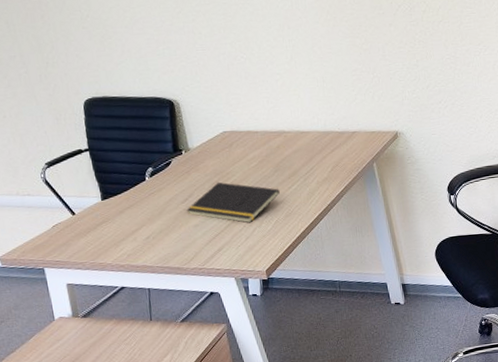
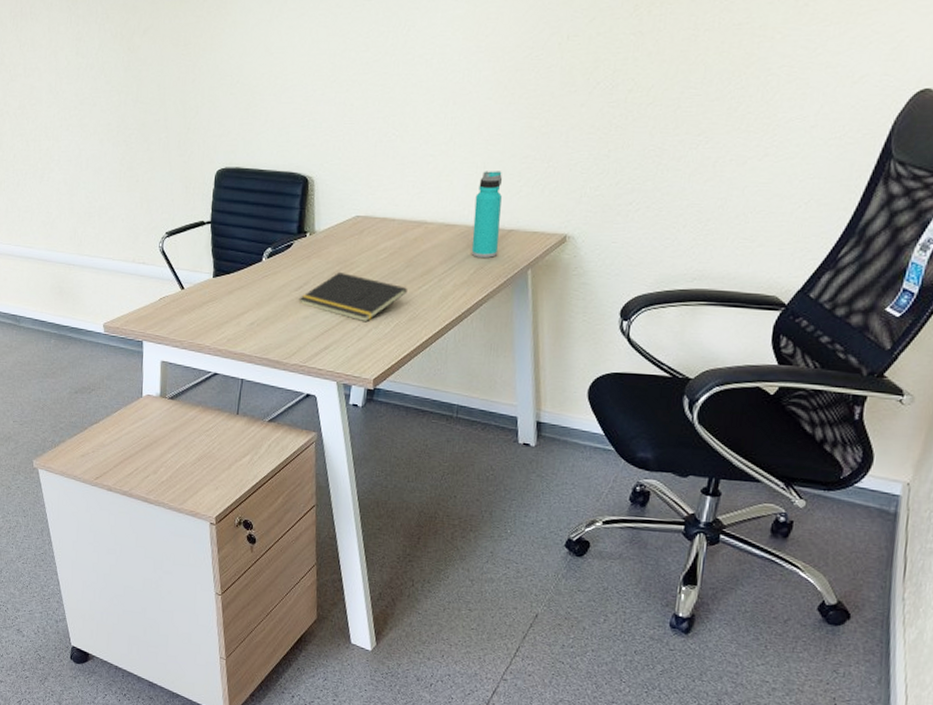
water bottle: none [321,83,348,157] -> present [471,171,502,258]

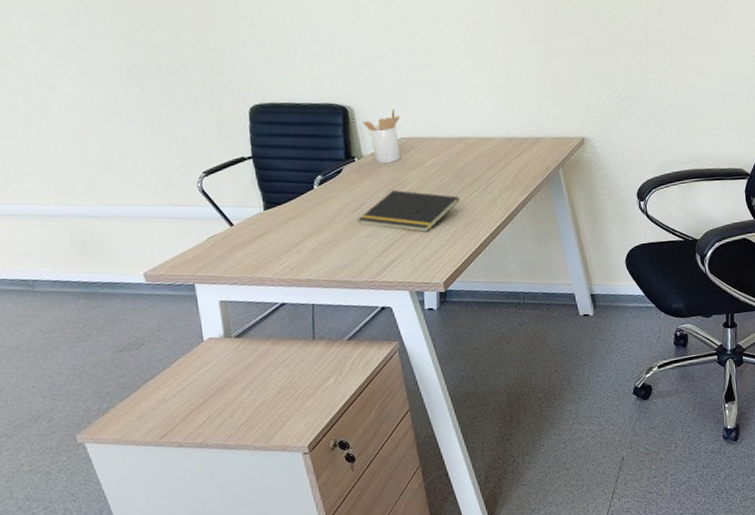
utensil holder: none [321,183,361,242] -> present [363,109,401,163]
water bottle: present [471,171,502,258] -> none [504,90,532,164]

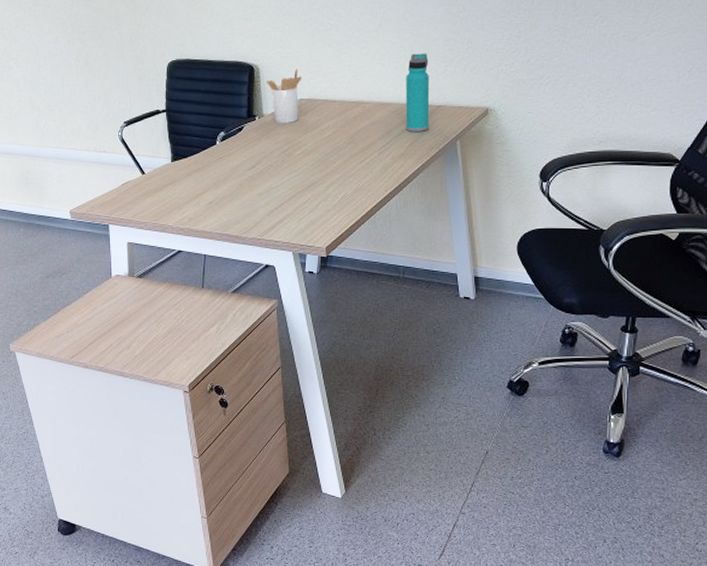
notepad: present [357,189,460,233] -> none [252,150,351,196]
water bottle: none [504,90,532,164] -> present [405,53,430,132]

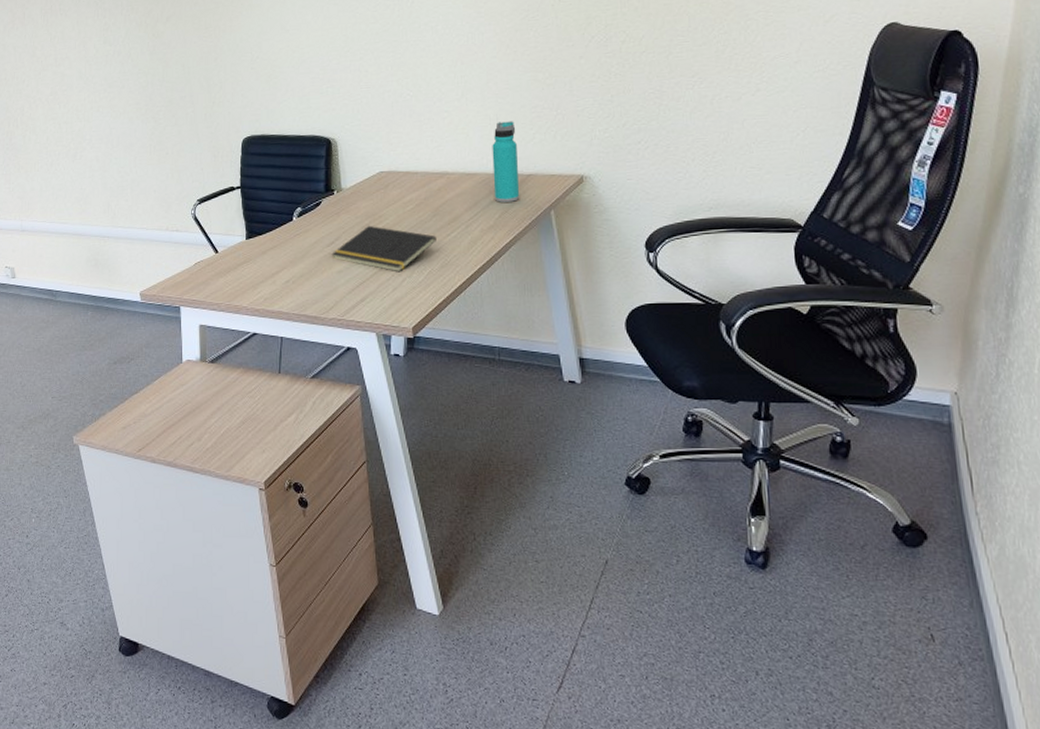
notepad: none [252,150,351,196] -> present [331,225,437,273]
utensil holder: present [267,69,302,123] -> none [345,141,382,197]

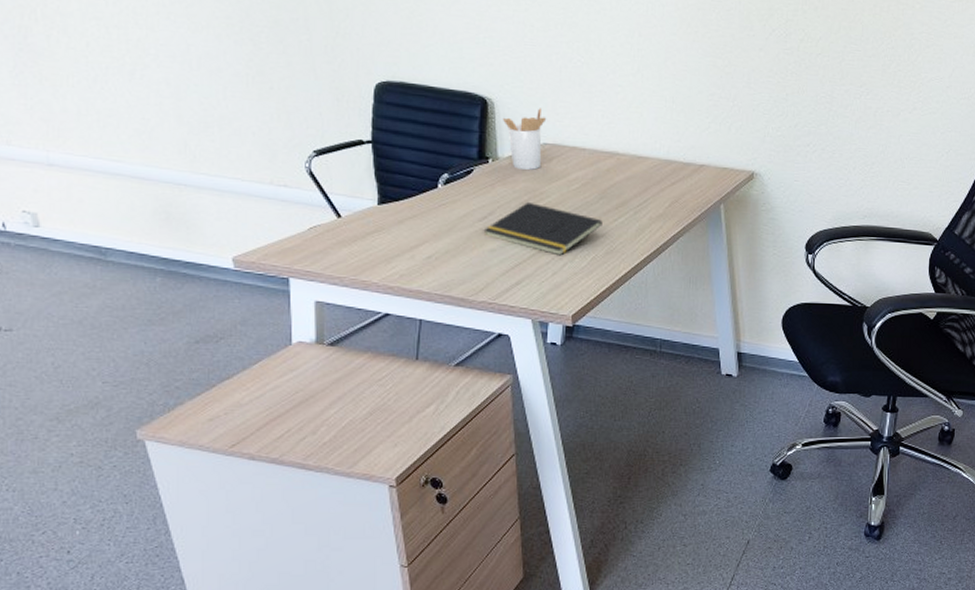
utensil holder: none [345,141,382,197] -> present [503,108,547,170]
water bottle: present [492,121,520,202] -> none [665,105,692,192]

